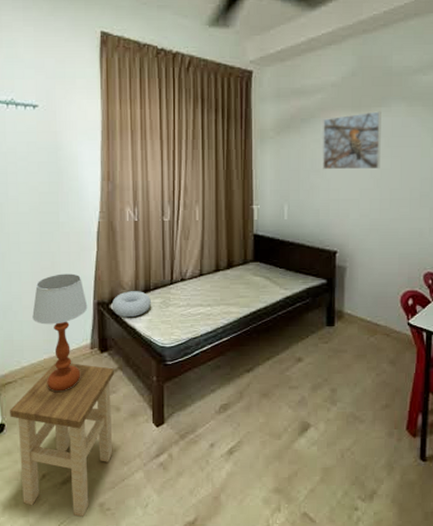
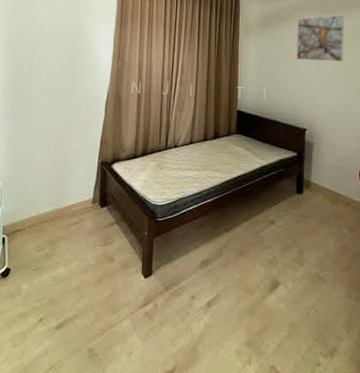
stool: present [10,363,114,518] -> none [16,215,111,362]
table lamp: present [32,273,88,392] -> none [44,135,93,241]
cushion: present [111,291,151,318] -> none [113,154,147,177]

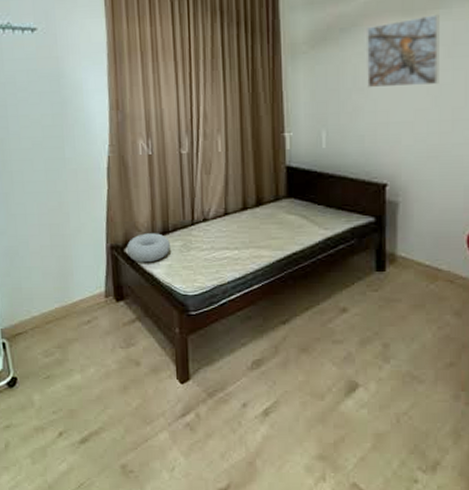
cushion: none [113,154,147,177] -> present [126,233,170,263]

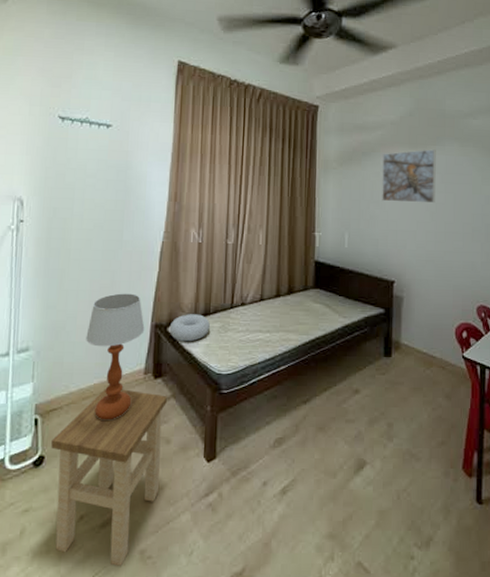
stool: none [21,313,134,479] -> present [51,389,167,567]
table lamp: none [40,214,101,344] -> present [86,293,145,420]

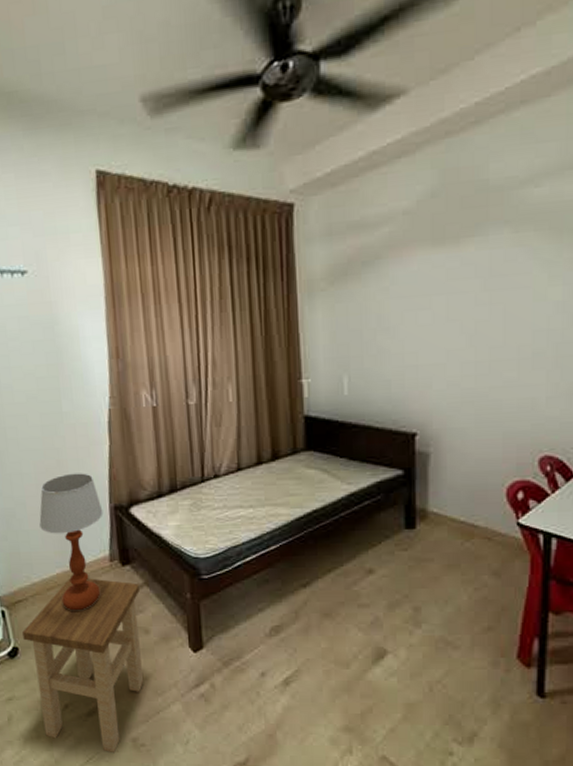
cushion: present [169,314,210,342] -> none [131,491,179,524]
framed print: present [382,149,436,204] -> none [392,242,474,328]

